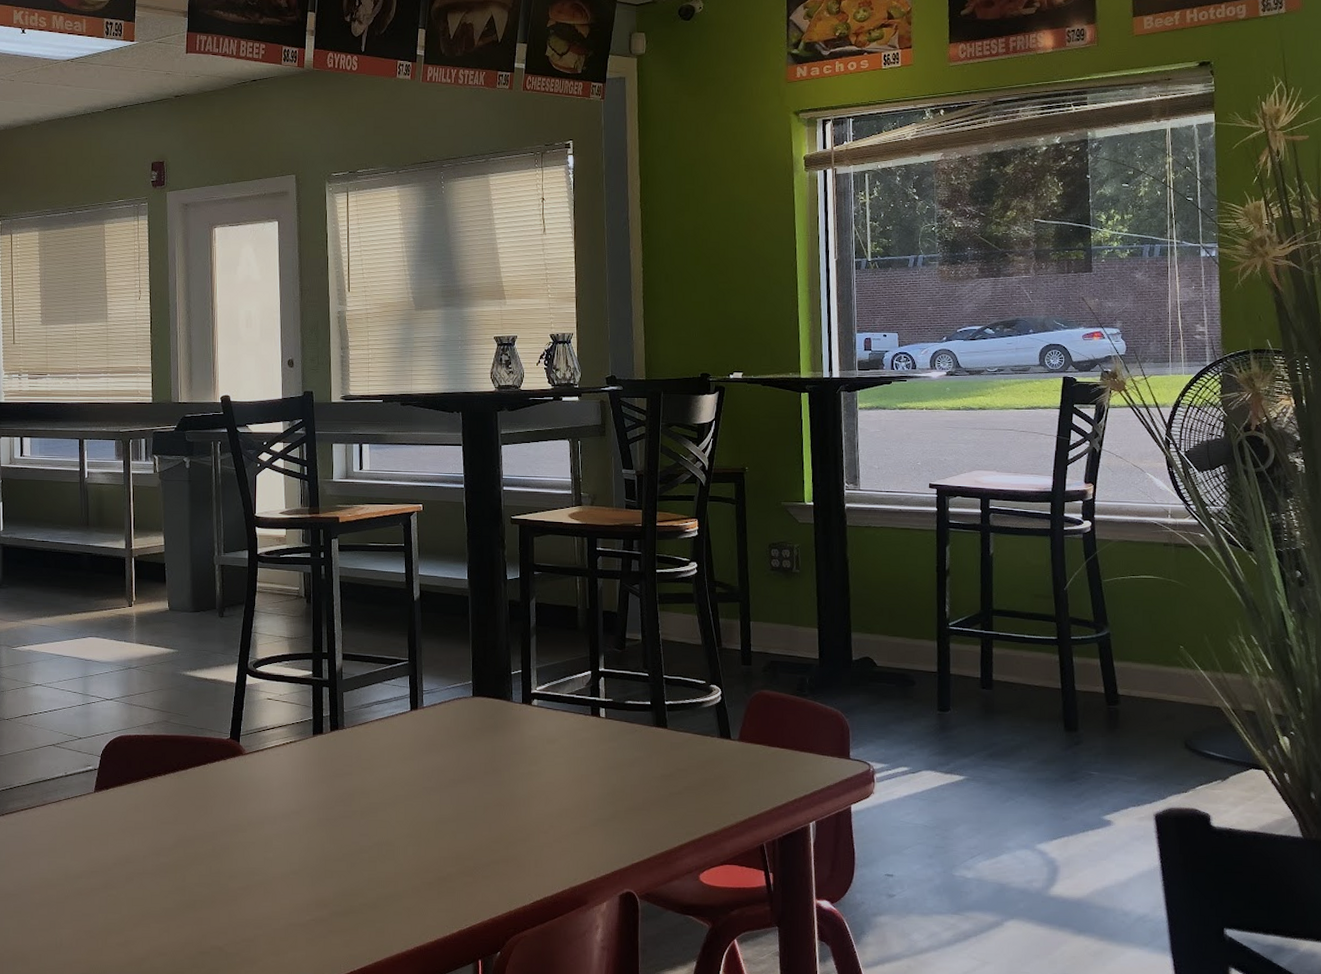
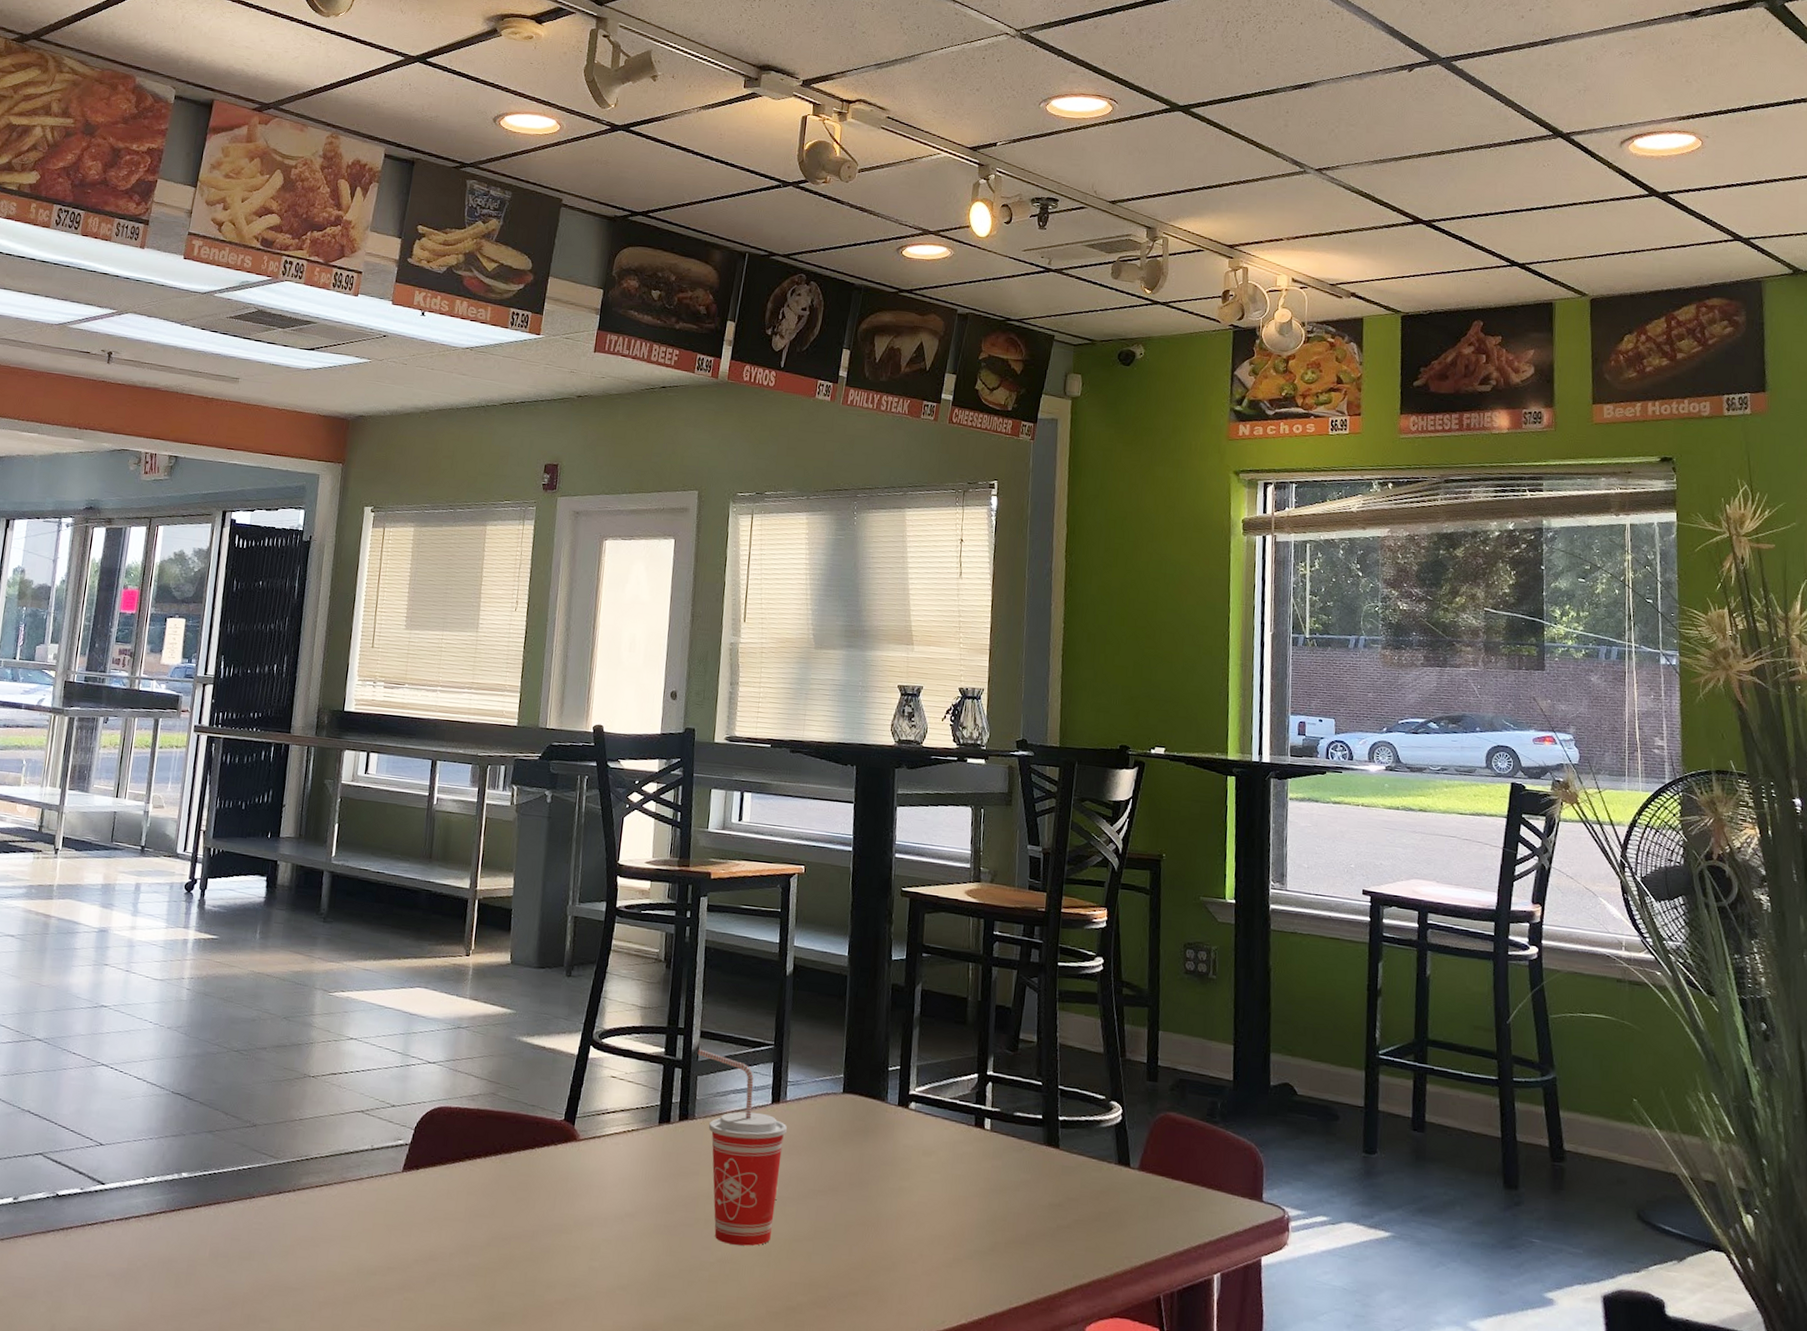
beverage cup: none [341,669,427,830] -> present [697,1049,788,1246]

